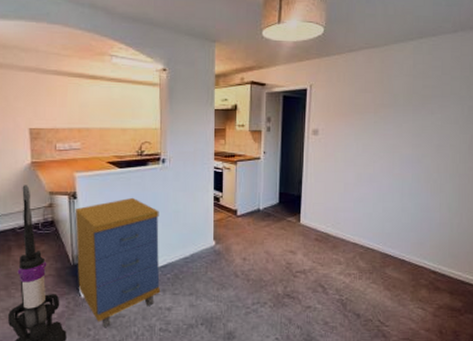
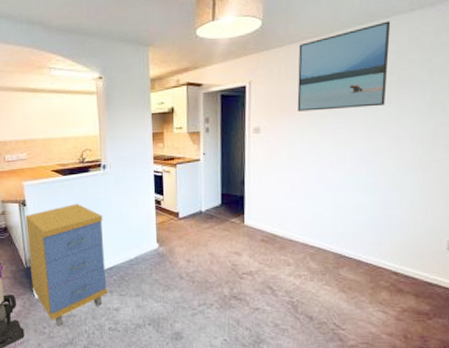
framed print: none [353,39,437,117] -> present [297,21,391,112]

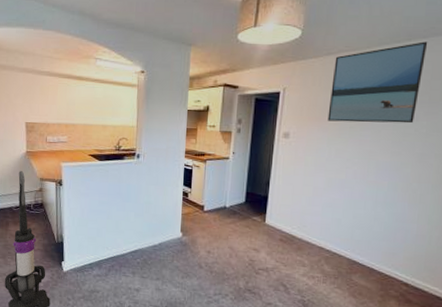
storage cabinet: present [25,203,107,326] -> none [60,187,133,299]

